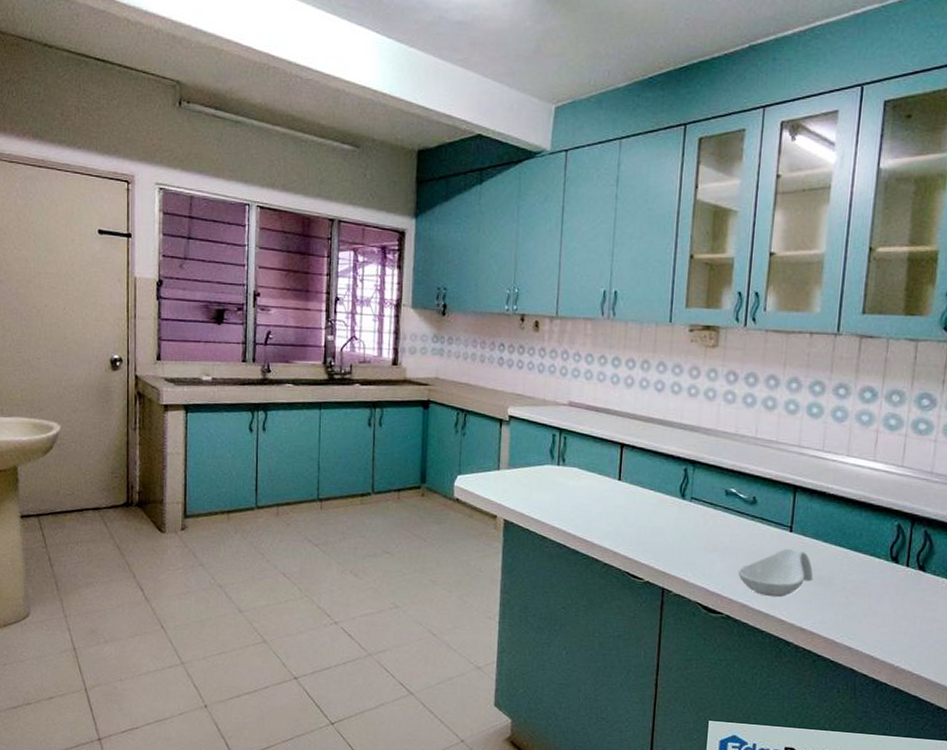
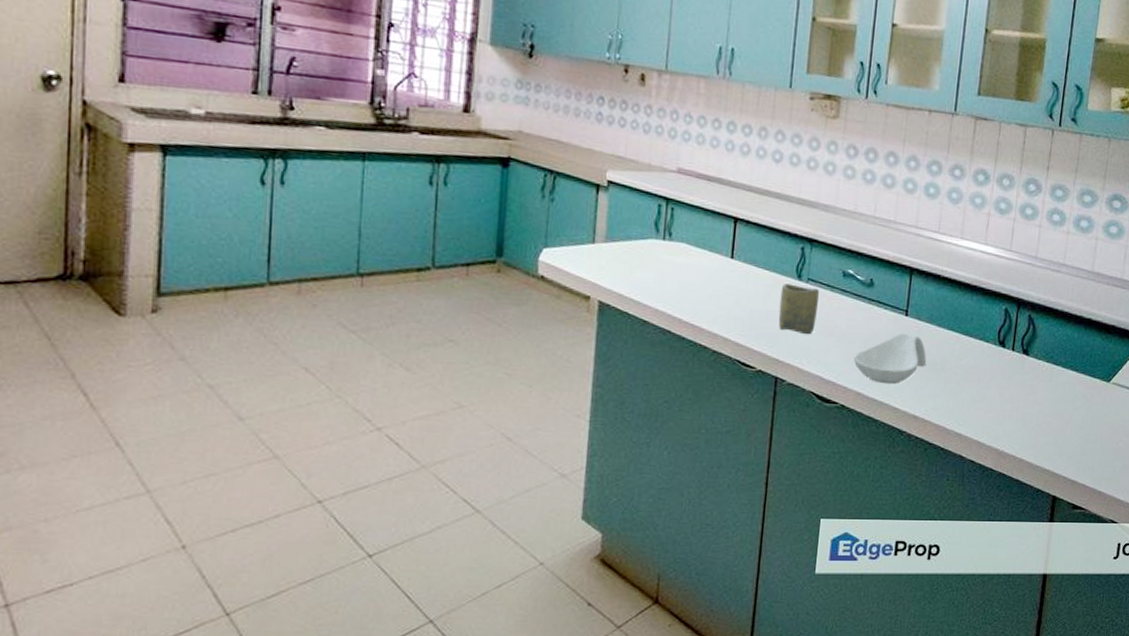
cup: none [664,502,703,550] -> present [778,283,820,335]

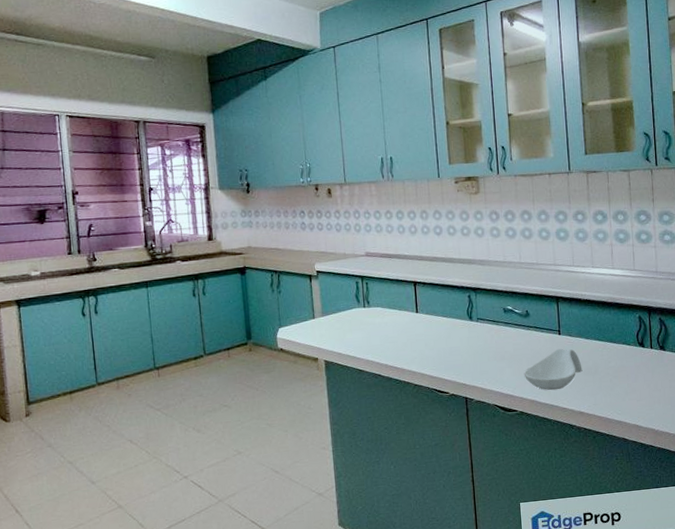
cup: present [778,283,820,335] -> none [458,324,489,362]

